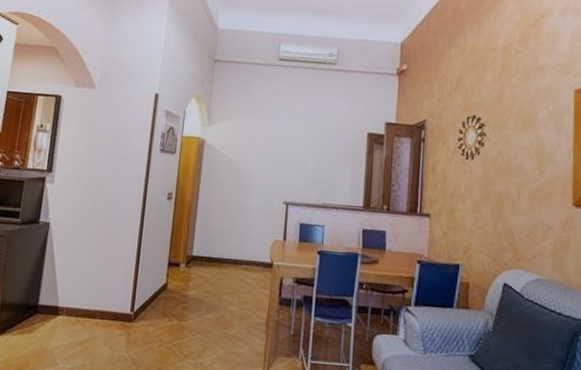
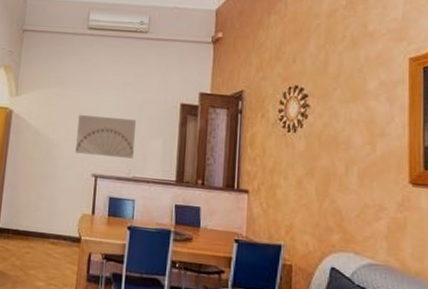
wall art: none [267,143,326,186] -> present [76,114,137,159]

